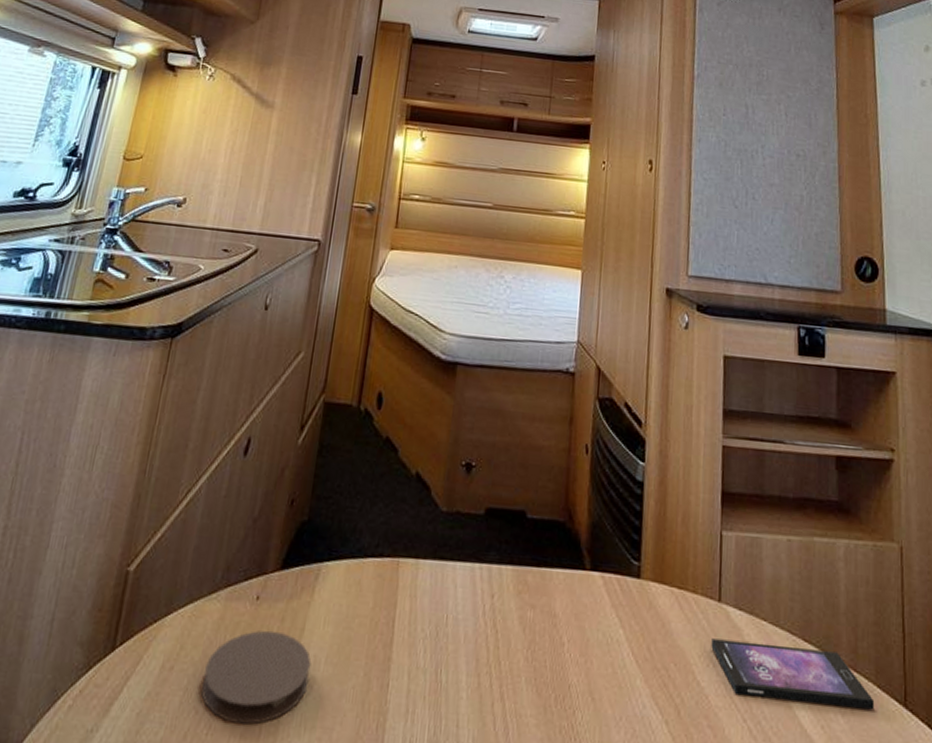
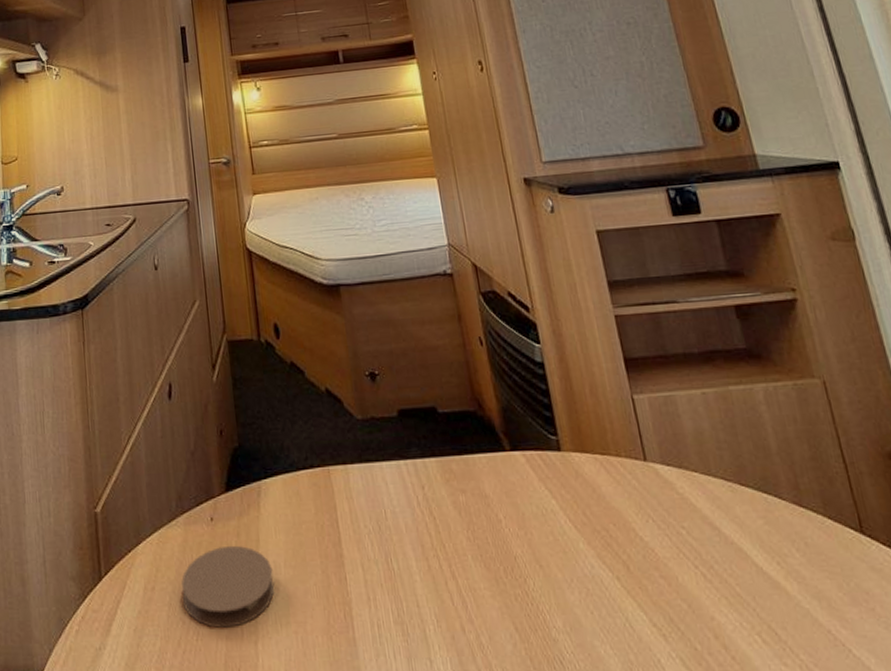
smartphone: present [711,638,875,710] -> none [645,491,830,545]

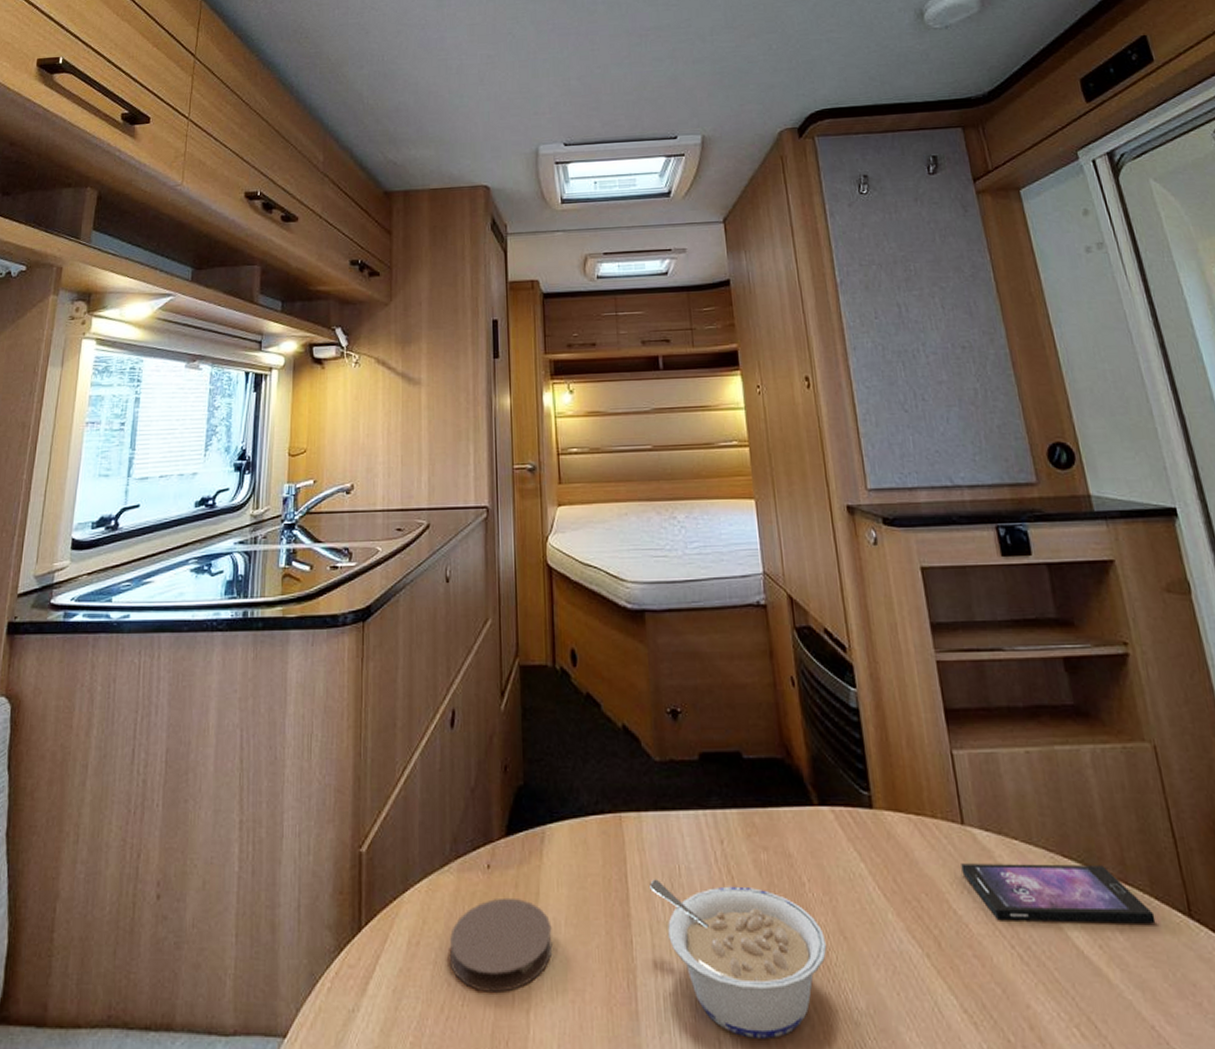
legume: none [359,523,525,657] -> present [650,879,827,1039]
smartphone: none [645,491,830,545] -> present [961,864,1156,924]

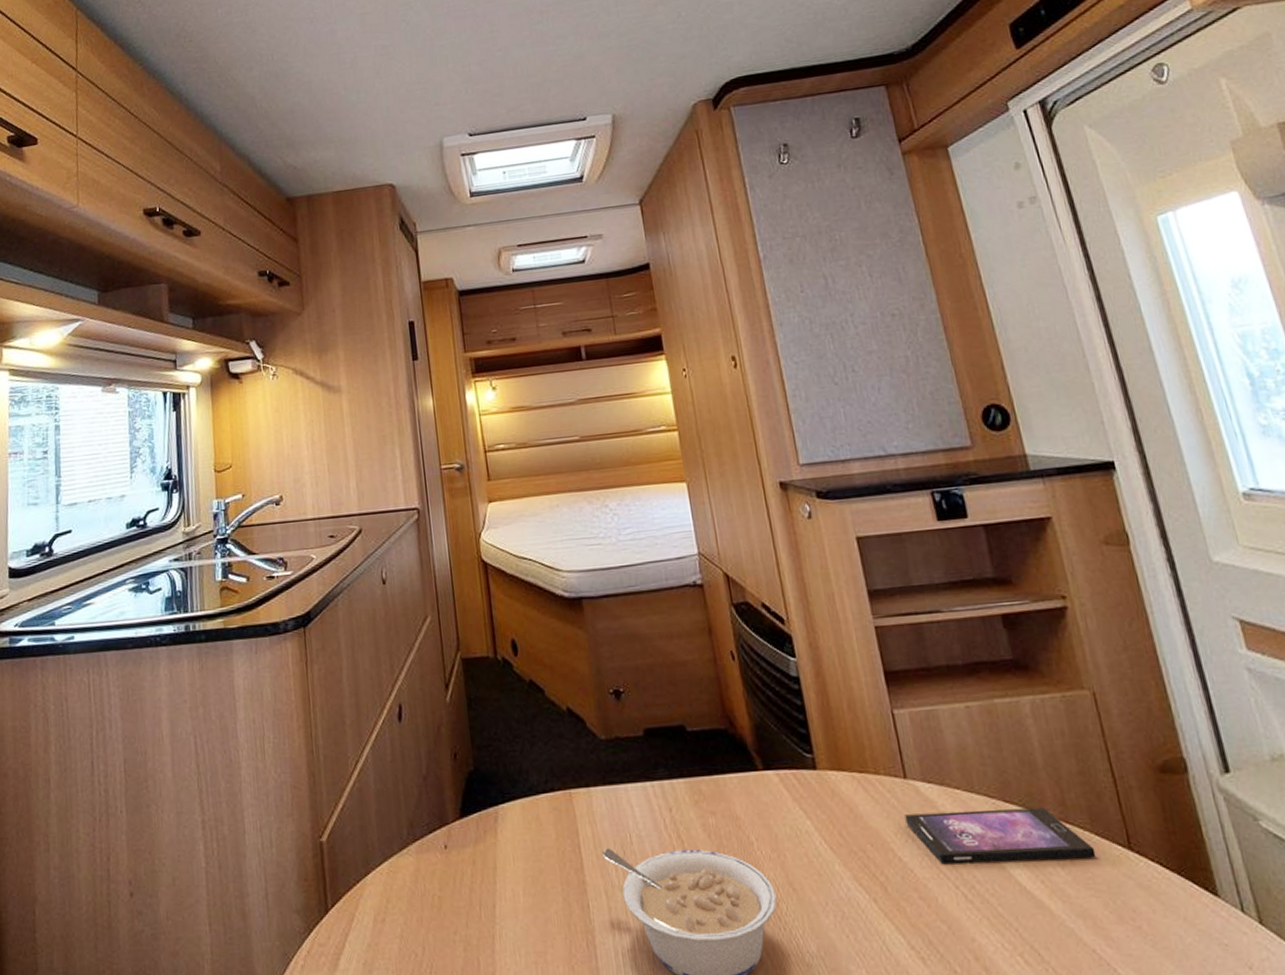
coaster: present [450,897,553,992] -> none [414,873,513,960]

